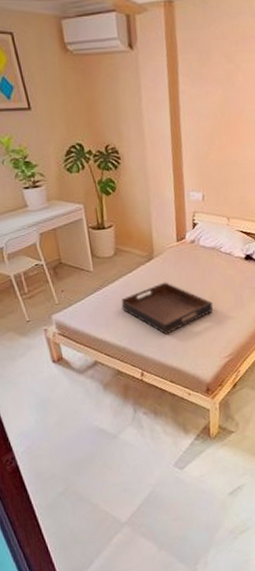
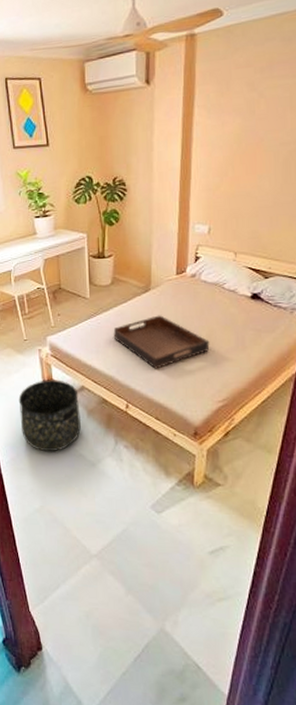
basket: none [27,358,99,434] -> present [18,380,82,452]

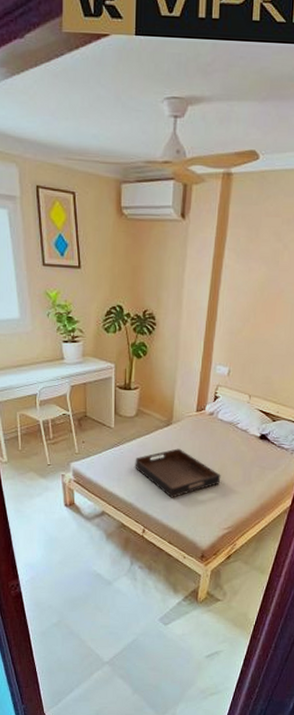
basket: present [18,380,82,452] -> none [40,504,101,572]

